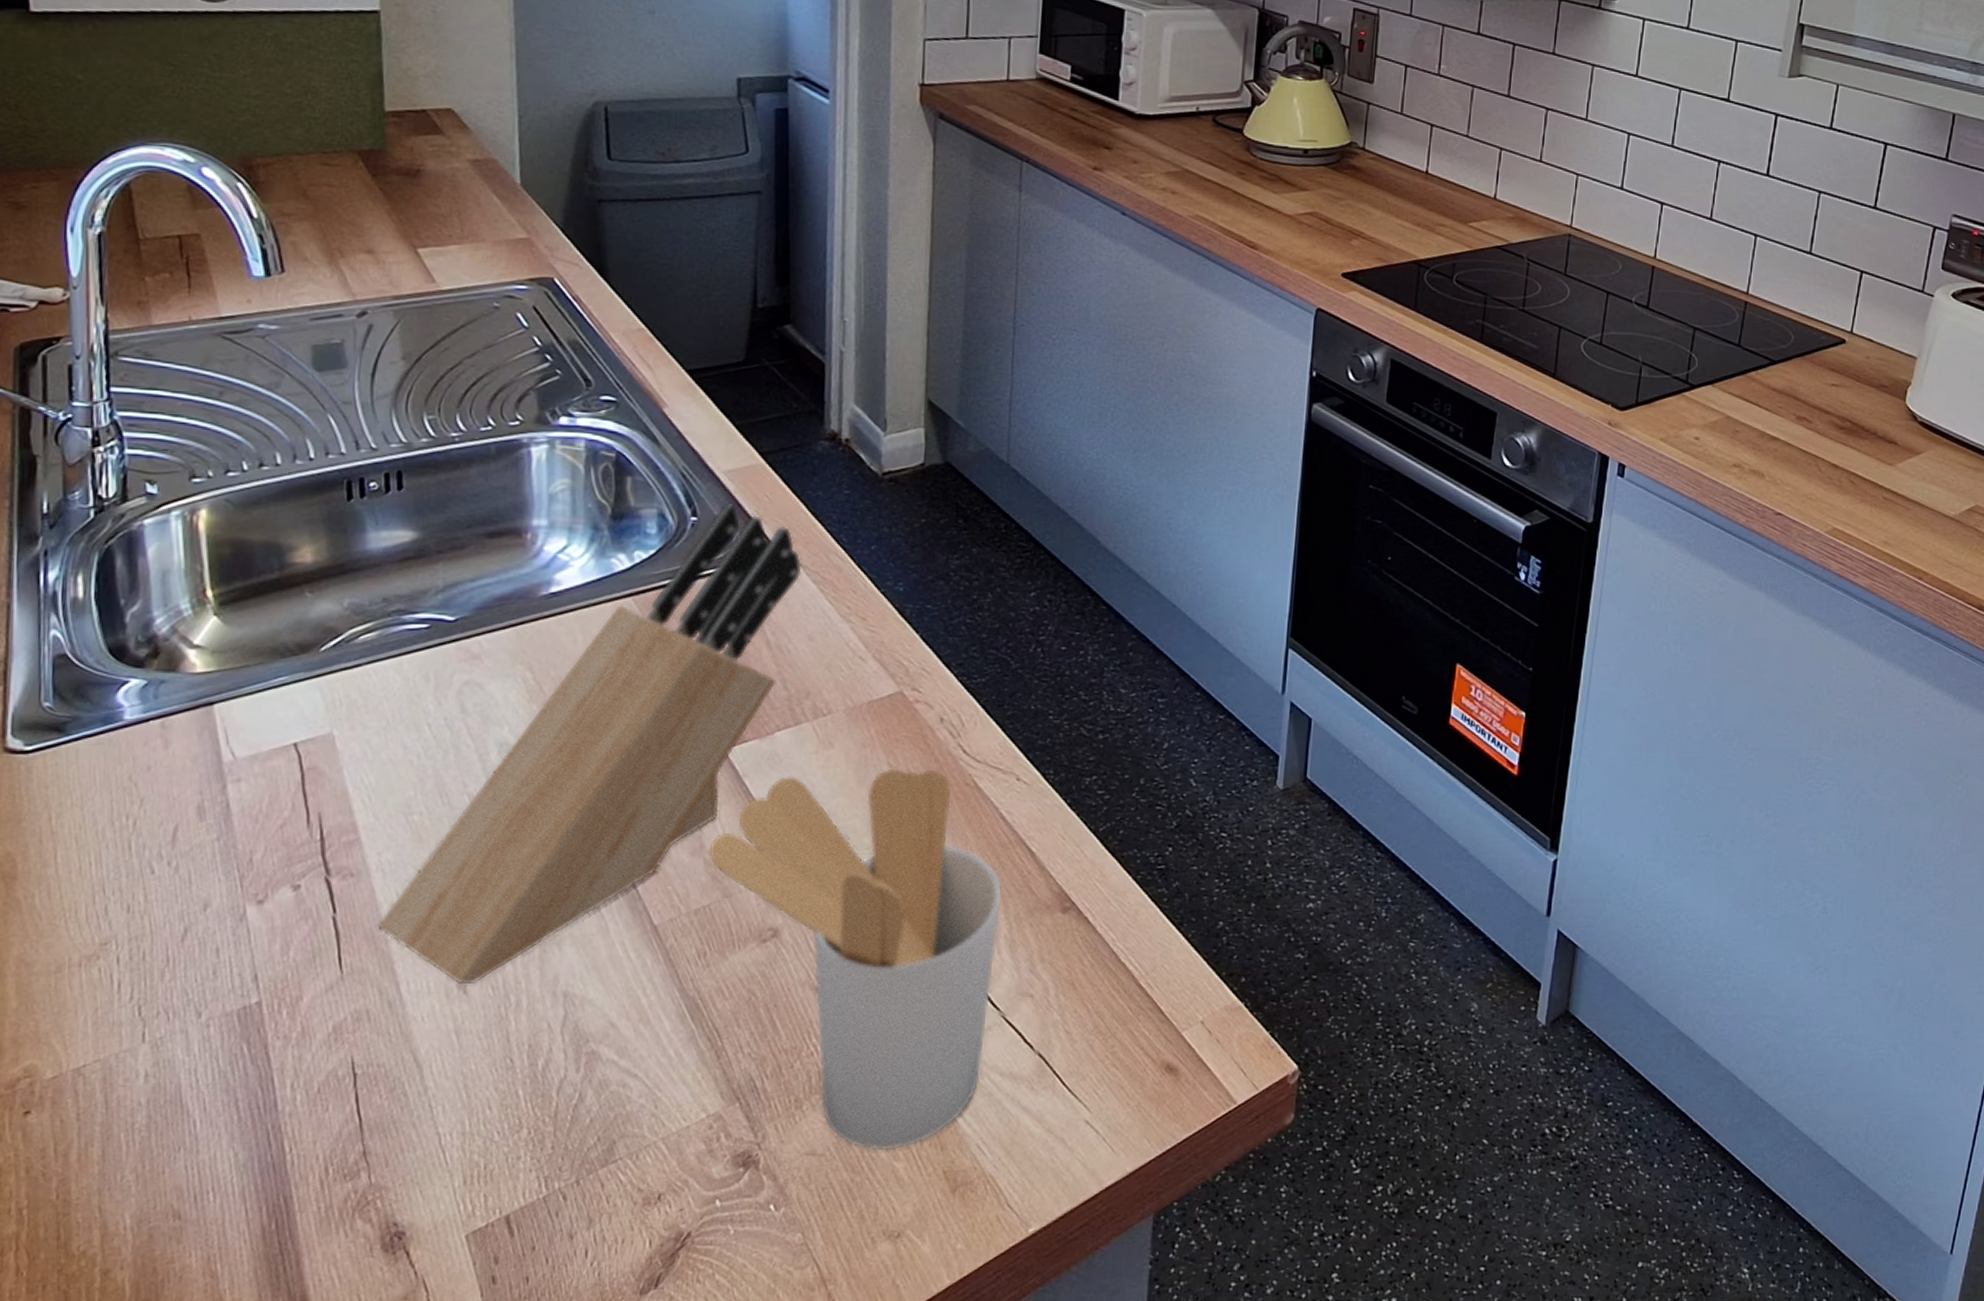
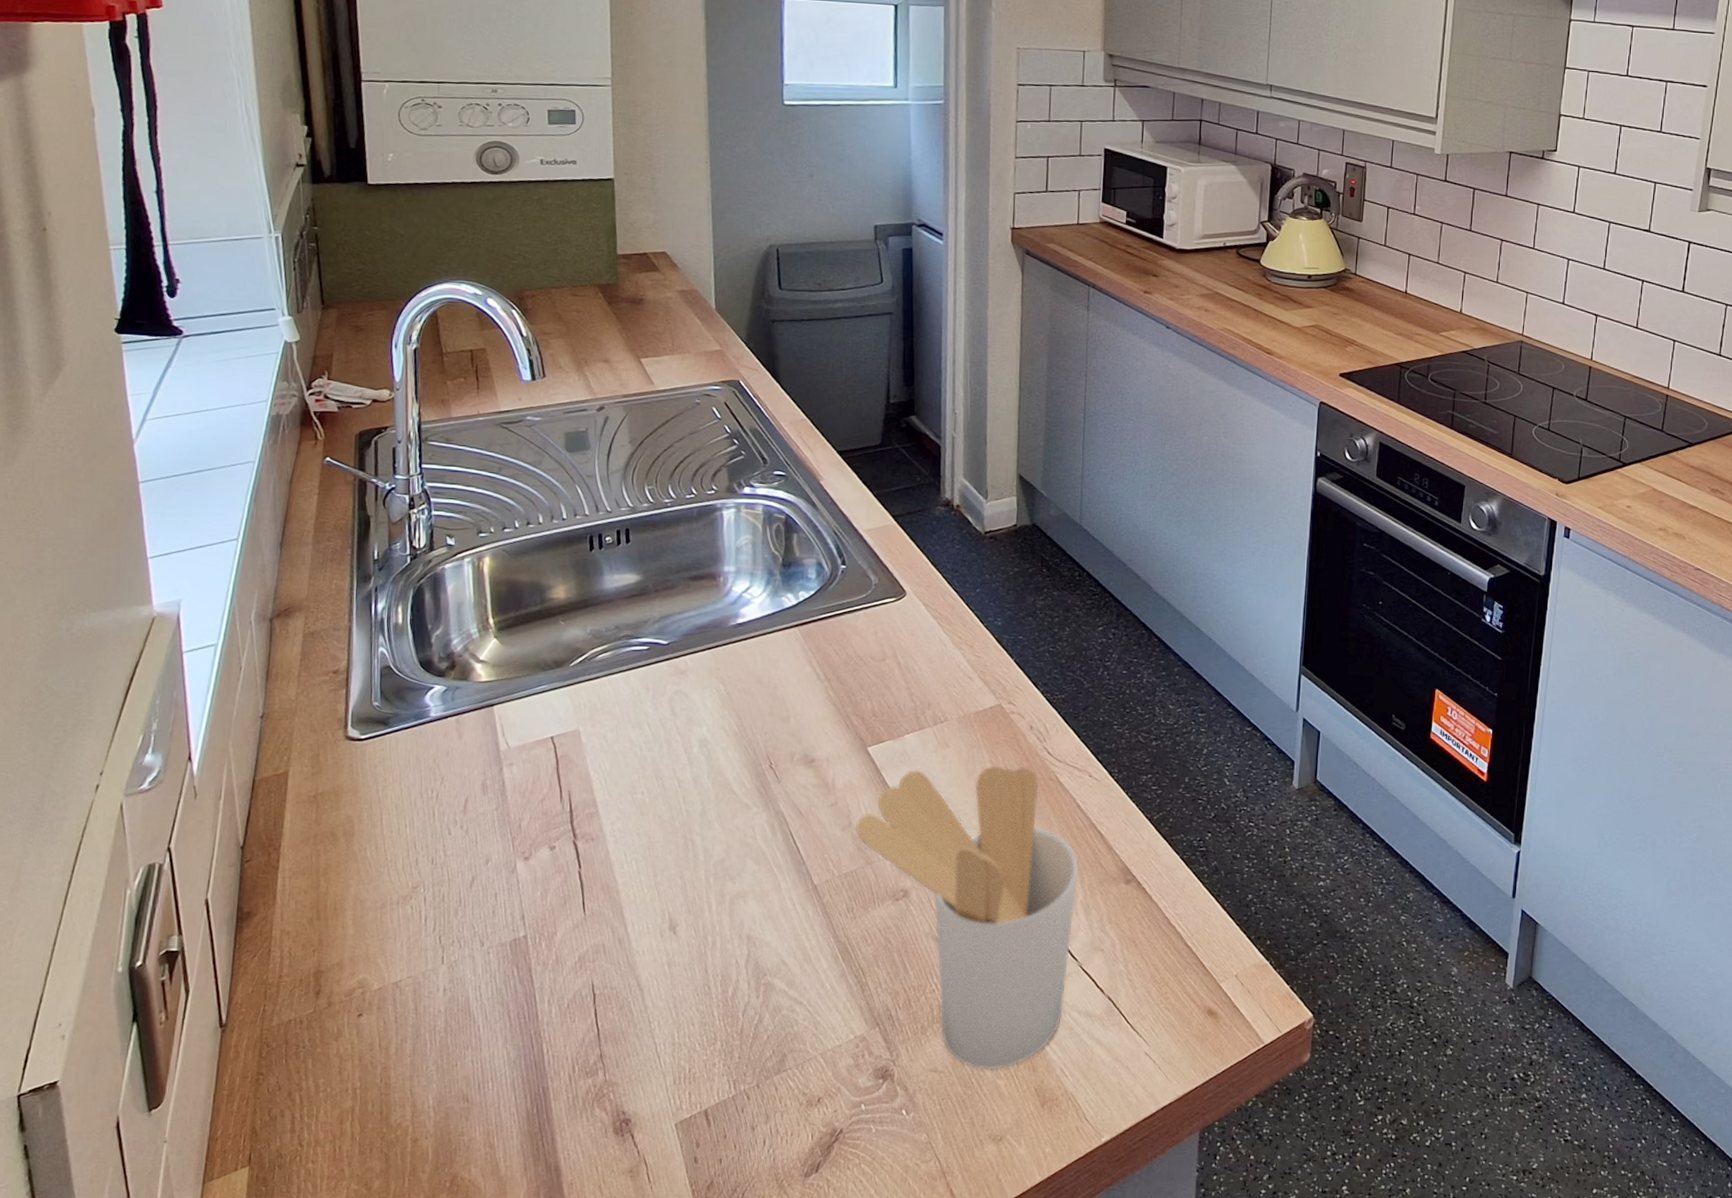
knife block: present [376,503,803,985] -> none [610,555,925,928]

